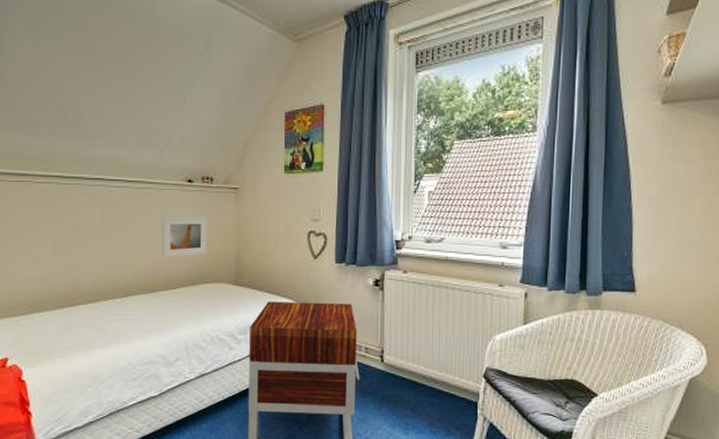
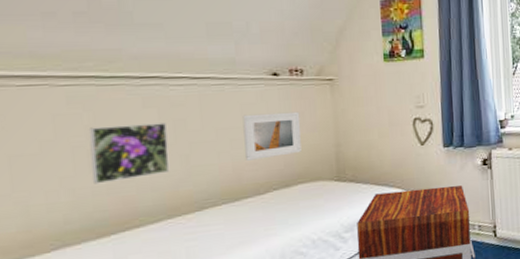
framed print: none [53,218,106,265] -> present [88,123,170,184]

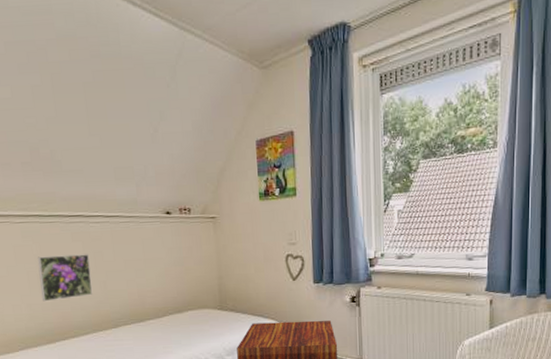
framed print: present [242,111,301,161] -> none [144,246,191,288]

